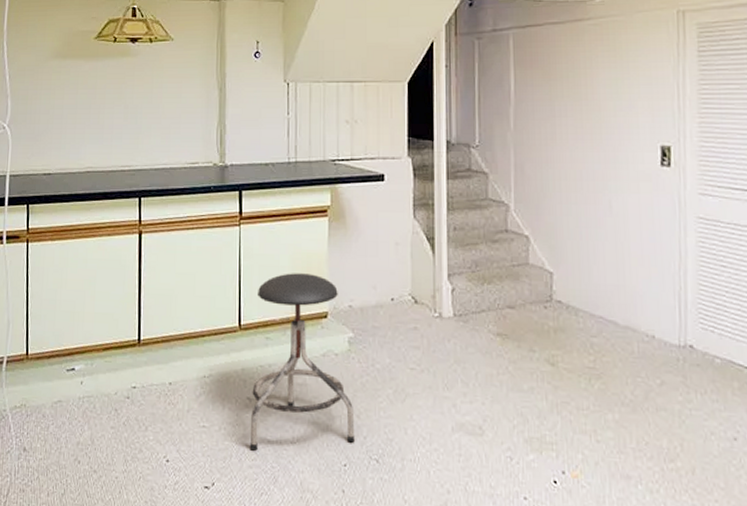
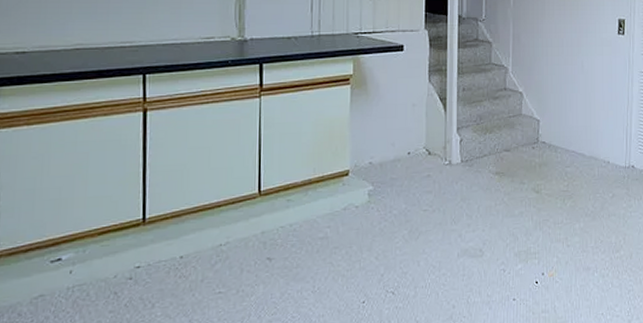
stool: present [249,273,355,451] -> none [269,137,373,306]

